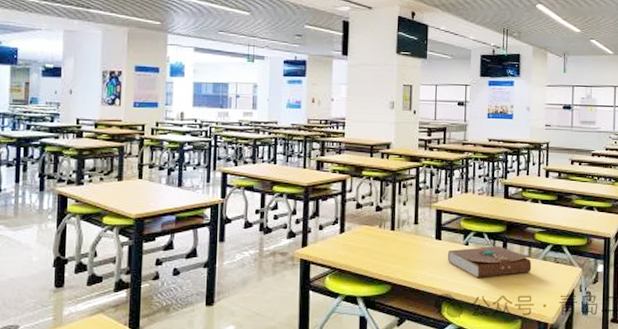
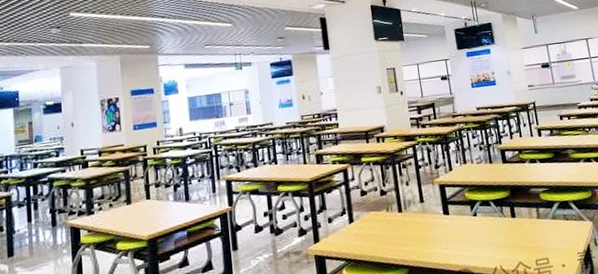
book: present [447,245,532,279] -> none [457,211,543,248]

